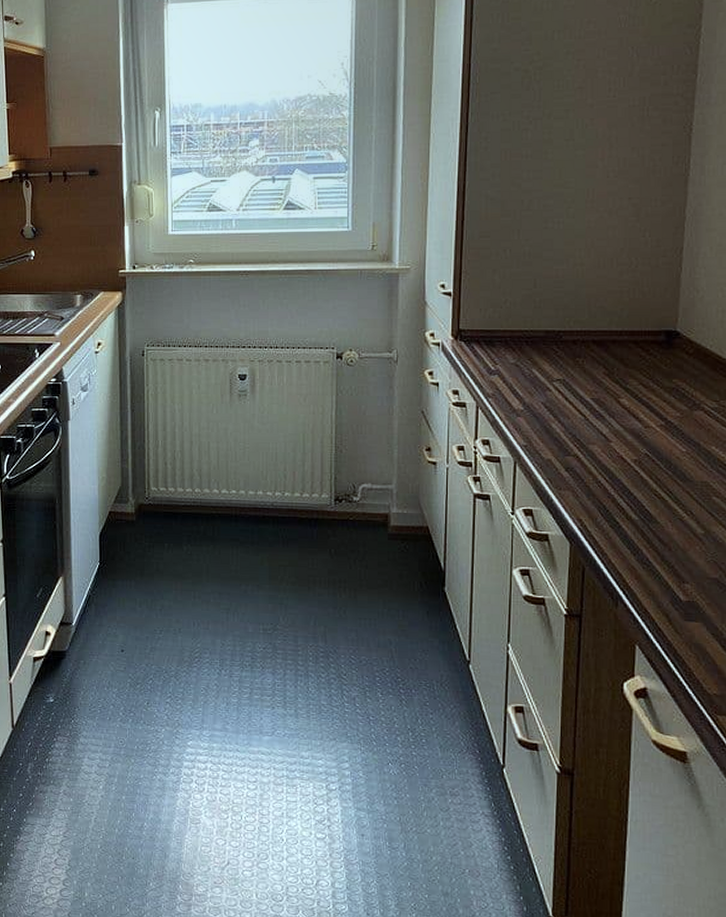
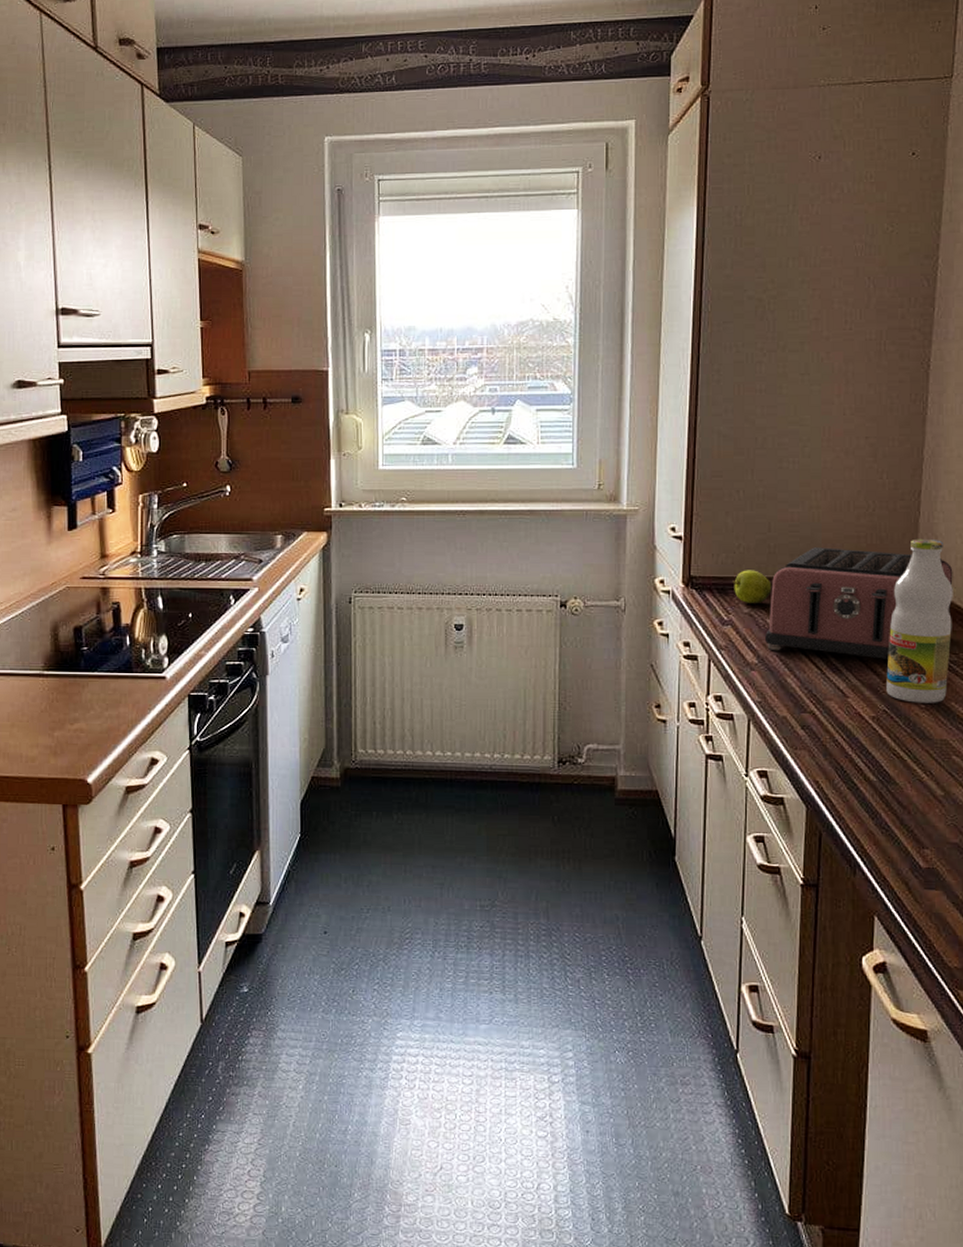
apple: none [499,323,538,354] -> present [732,570,772,603]
toaster: none [531,302,714,406] -> present [765,547,953,659]
bottle: none [648,293,714,447] -> present [886,538,953,703]

